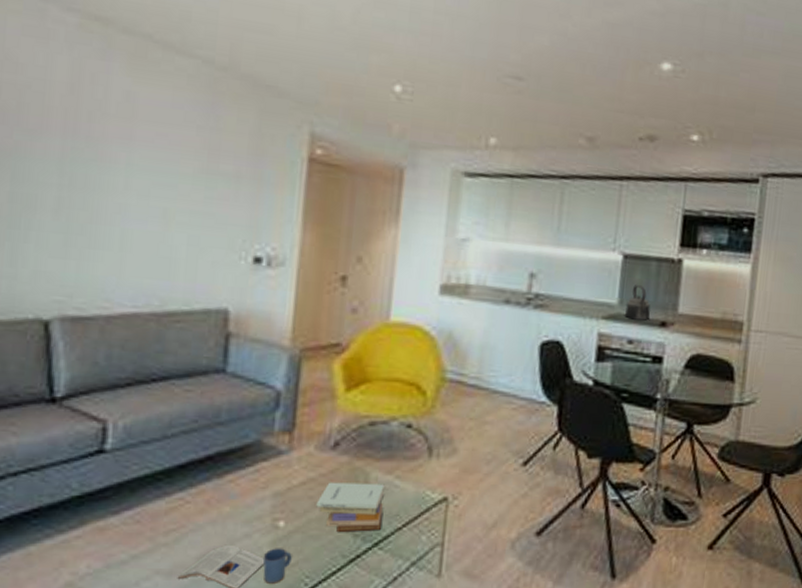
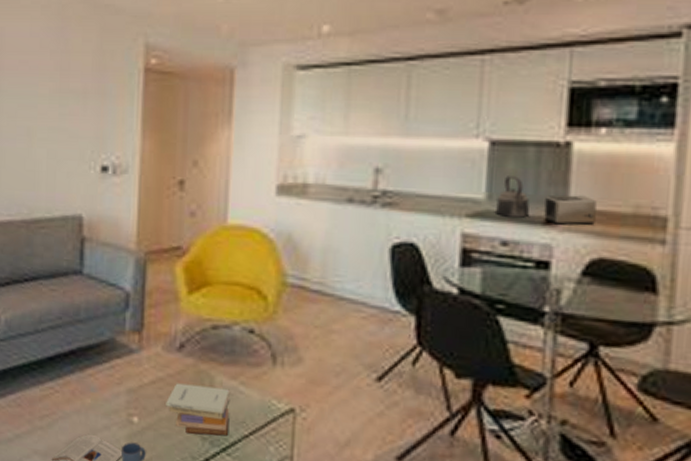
toaster: none [660,302,698,328] -> present [544,195,597,226]

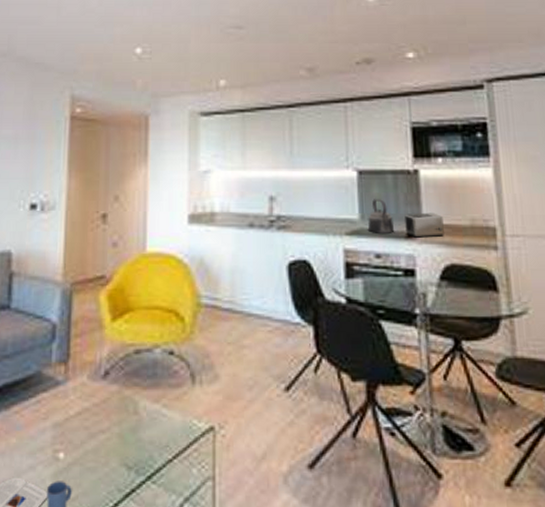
books: present [166,383,231,437] -> none [91,412,154,464]

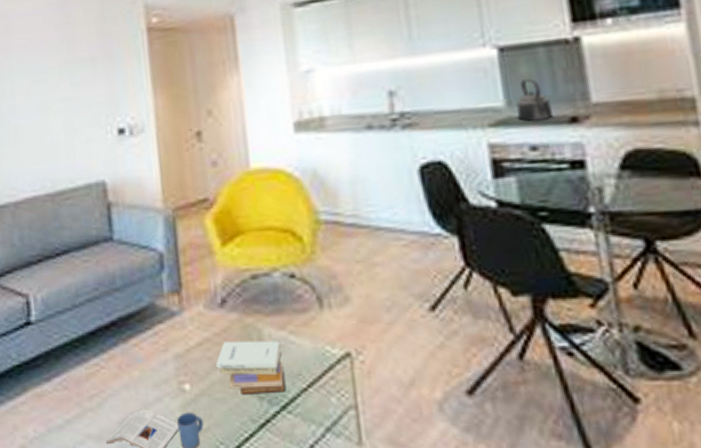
books: none [91,412,154,464] -> present [216,340,287,394]
toaster: present [405,212,444,239] -> none [565,88,622,123]

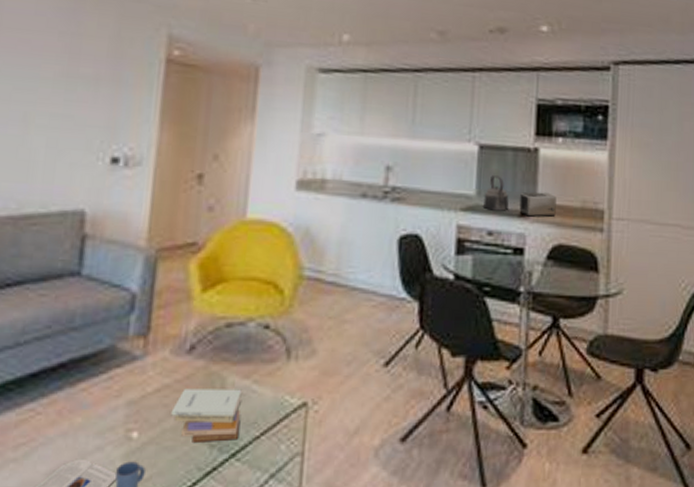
toaster: none [565,88,622,123] -> present [519,192,557,218]

